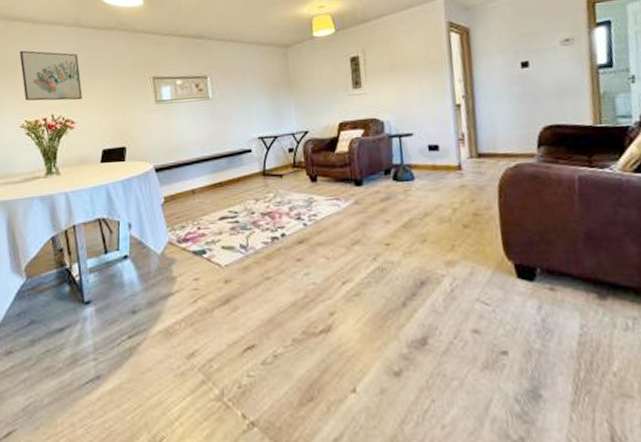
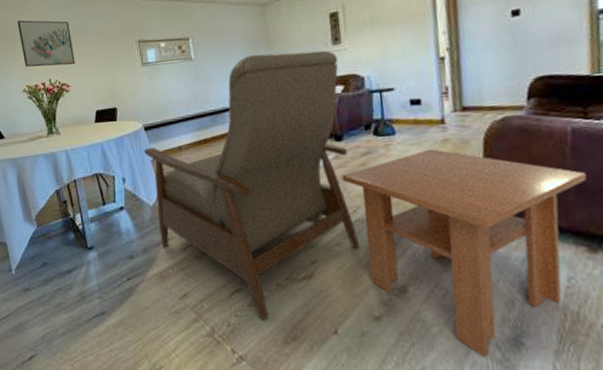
chair: none [154,93,380,378] -> present [144,50,360,319]
coffee table: none [361,195,594,413] -> present [341,148,587,358]

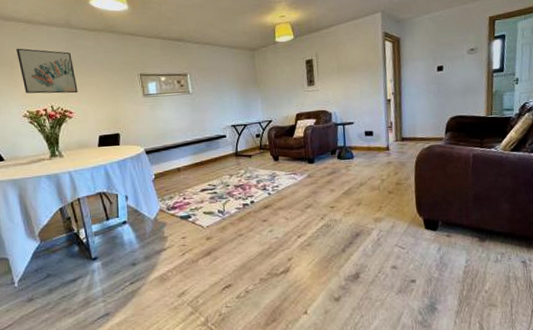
chair: present [144,50,360,319] -> none [146,90,325,308]
coffee table: present [341,148,587,358] -> none [313,169,481,321]

